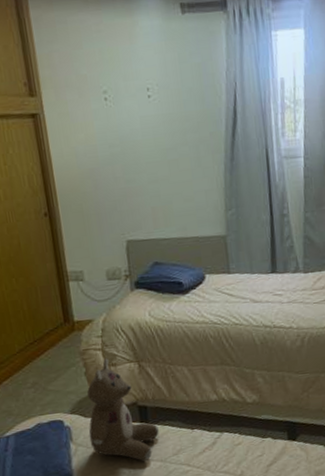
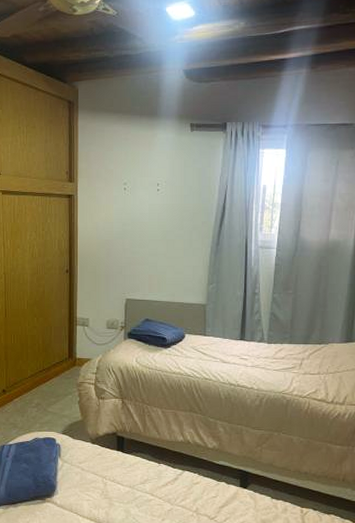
stuffed bear: present [87,358,159,461] -> none [74,392,131,484]

